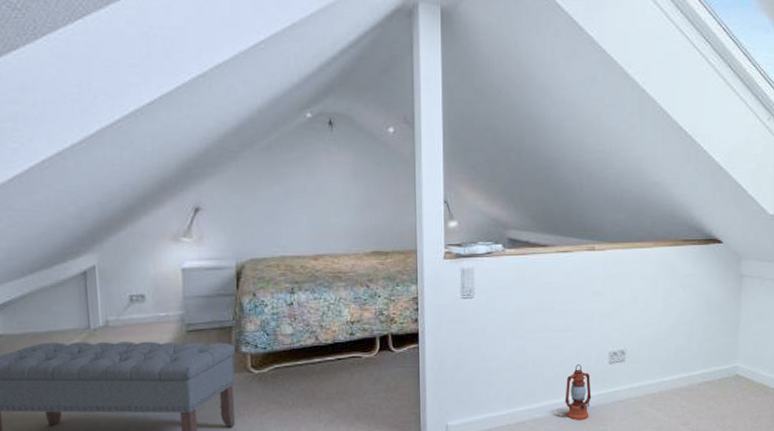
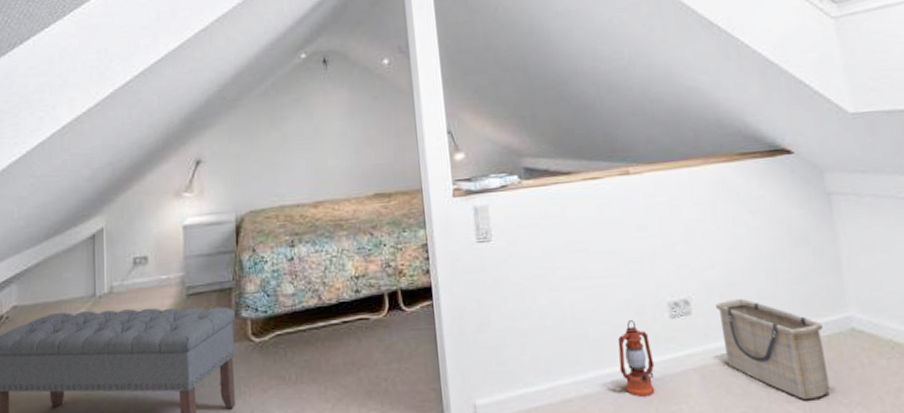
basket: none [644,350,717,423] -> present [716,298,830,399]

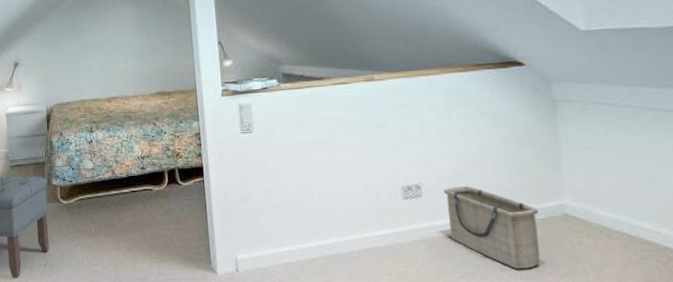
lantern: present [617,320,655,397] -> none [356,199,387,260]

